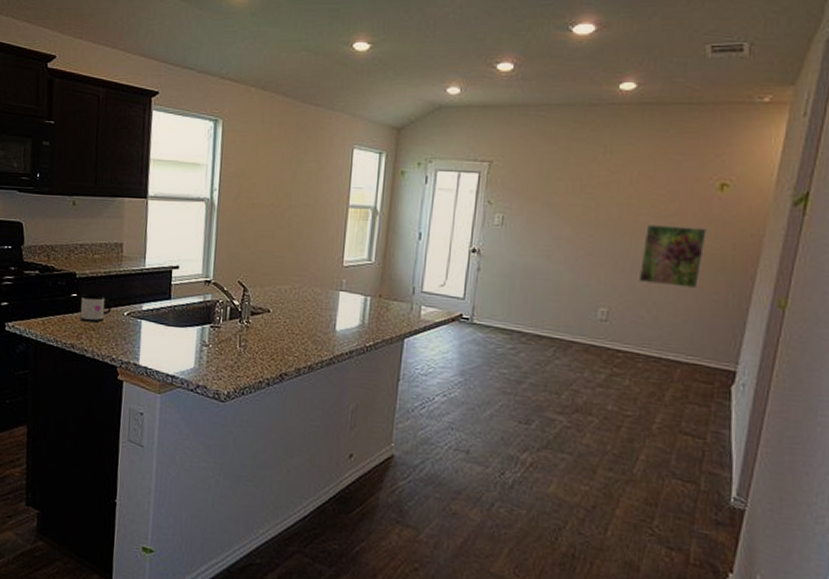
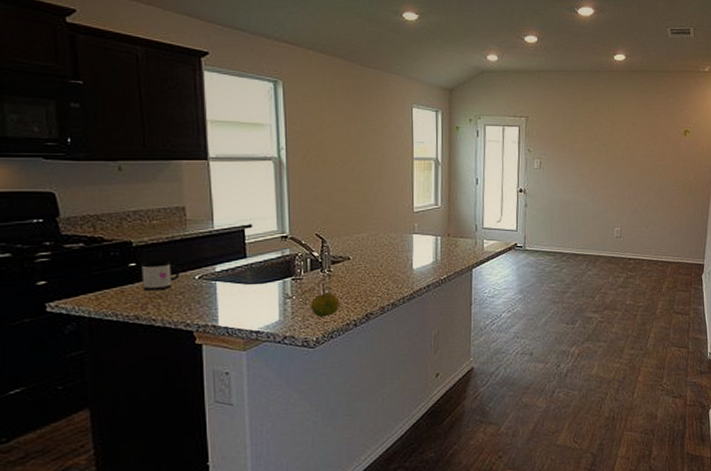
fruit: none [225,345,255,371] -> present [310,292,340,318]
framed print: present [638,225,707,288] -> none [638,163,679,207]

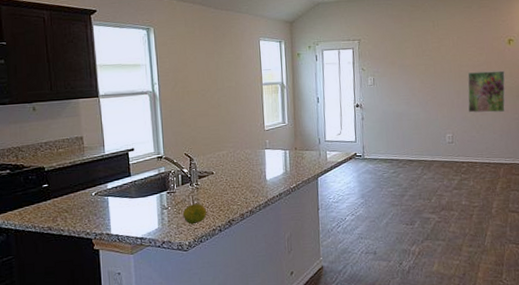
mug: present [142,260,179,291] -> none [52,181,80,207]
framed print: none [638,163,679,207] -> present [467,70,505,113]

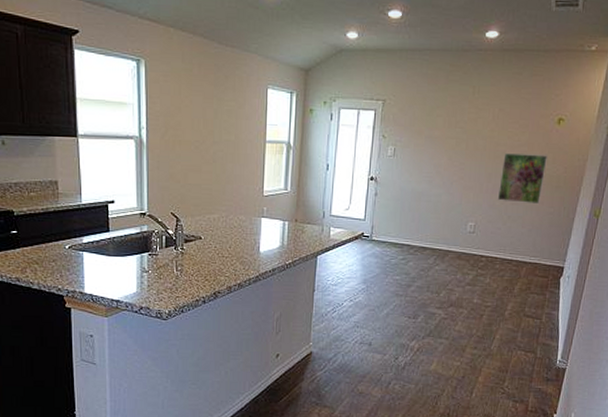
fruit: present [182,203,207,225] -> none [164,269,191,292]

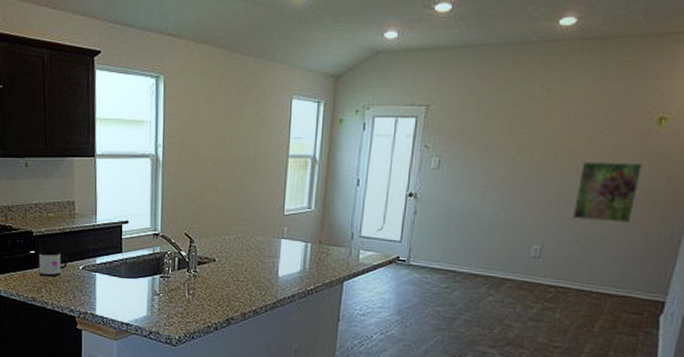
mug: none [21,229,53,257] -> present [39,249,67,277]

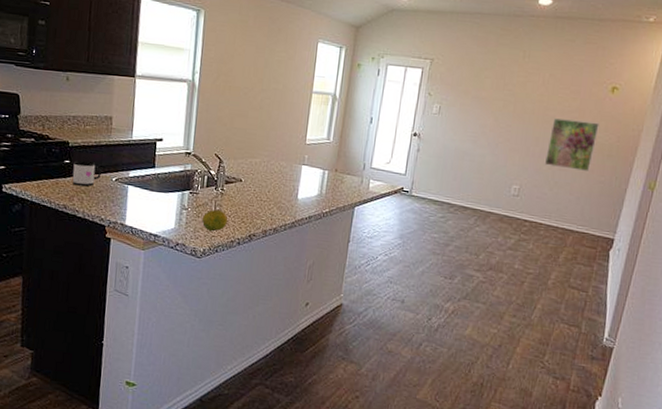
fruit: none [175,293,203,317] -> present [202,209,228,232]

